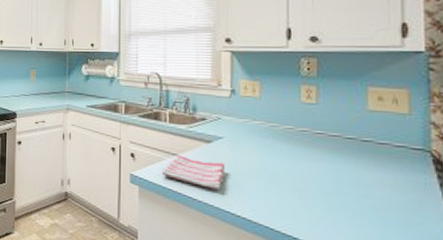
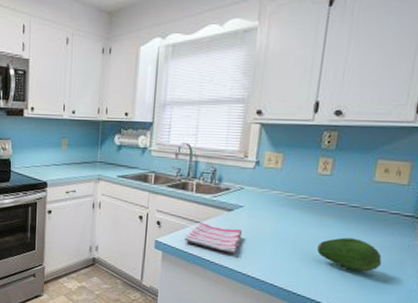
fruit: none [313,173,397,215] -> present [316,237,382,272]

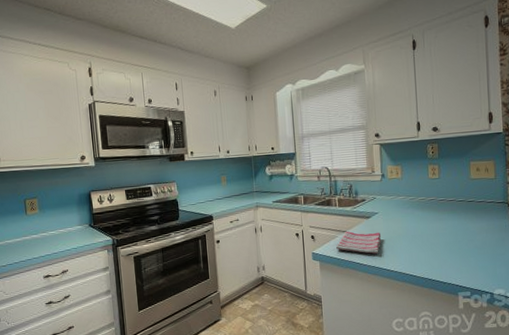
fruit: present [316,237,382,272] -> none [439,226,490,253]

